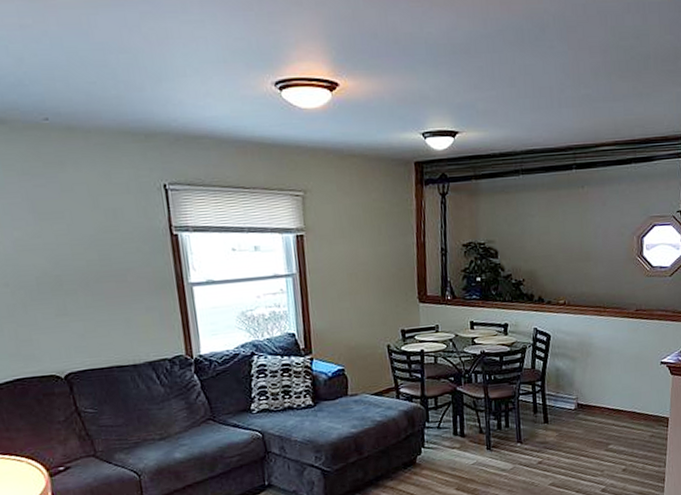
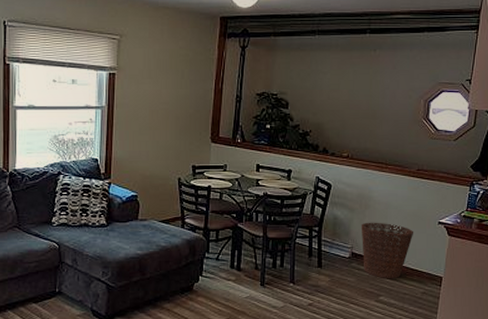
basket: none [584,369,638,427] -> present [361,222,414,279]

